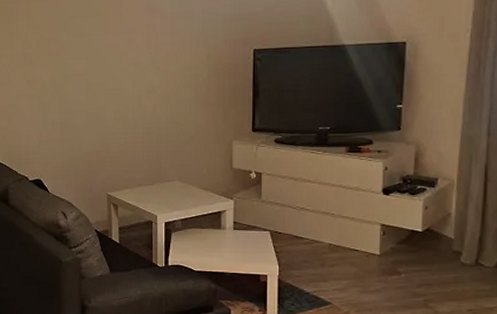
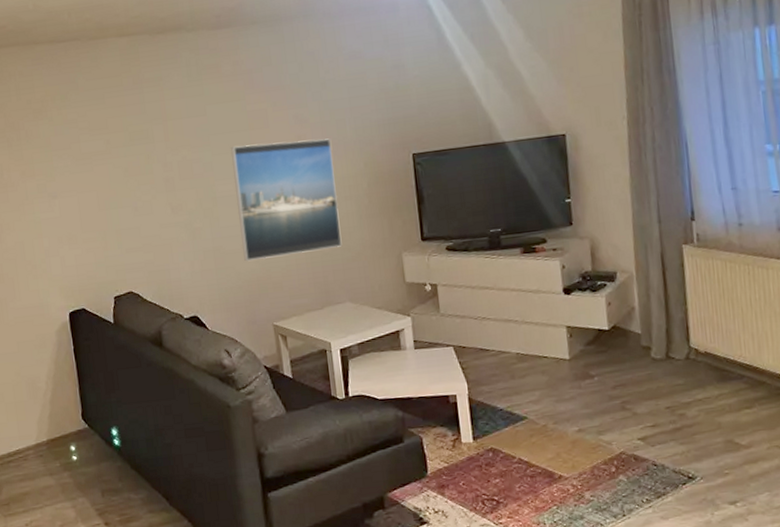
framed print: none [84,29,179,136] -> present [230,138,342,262]

